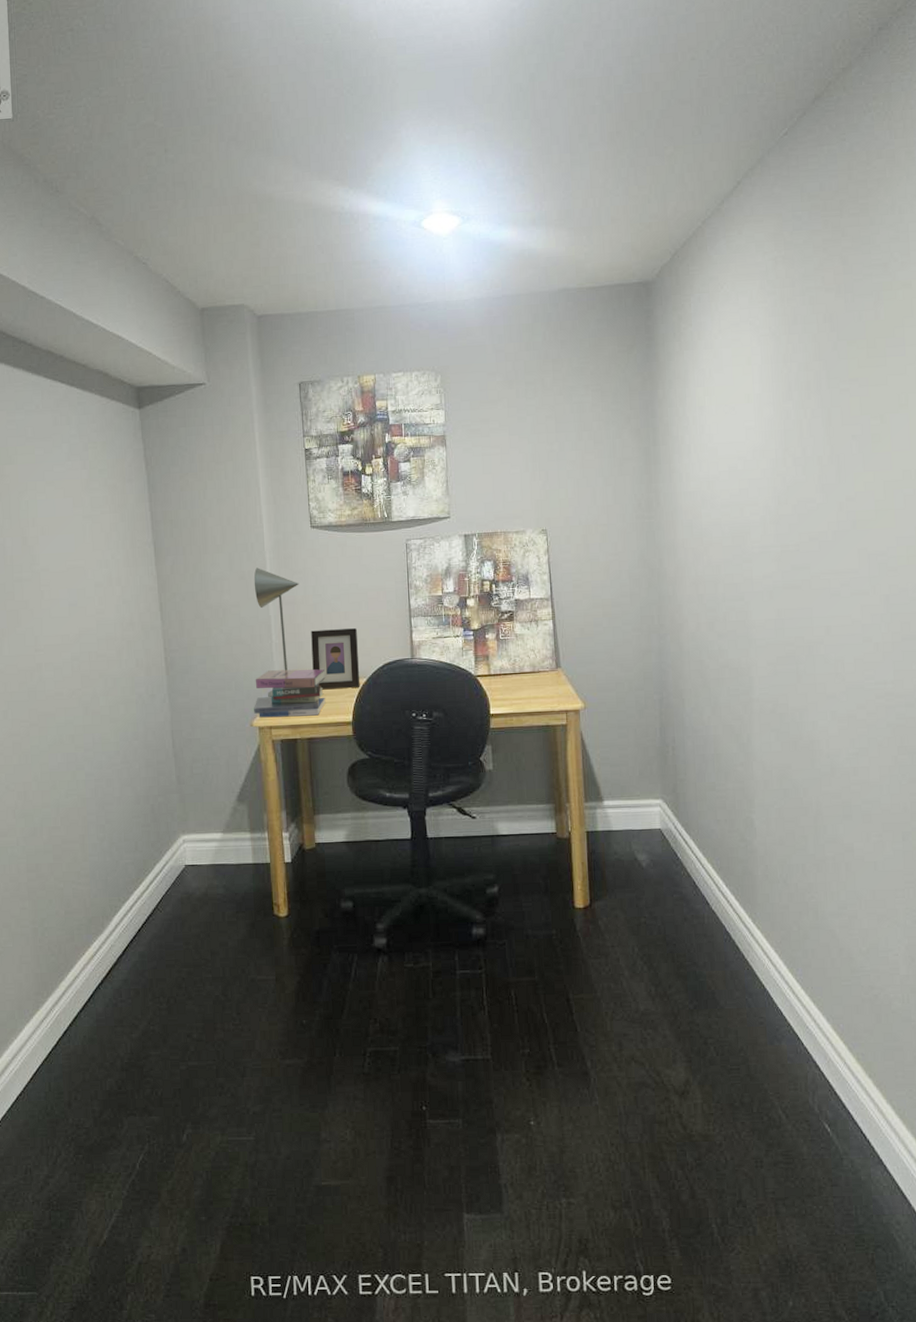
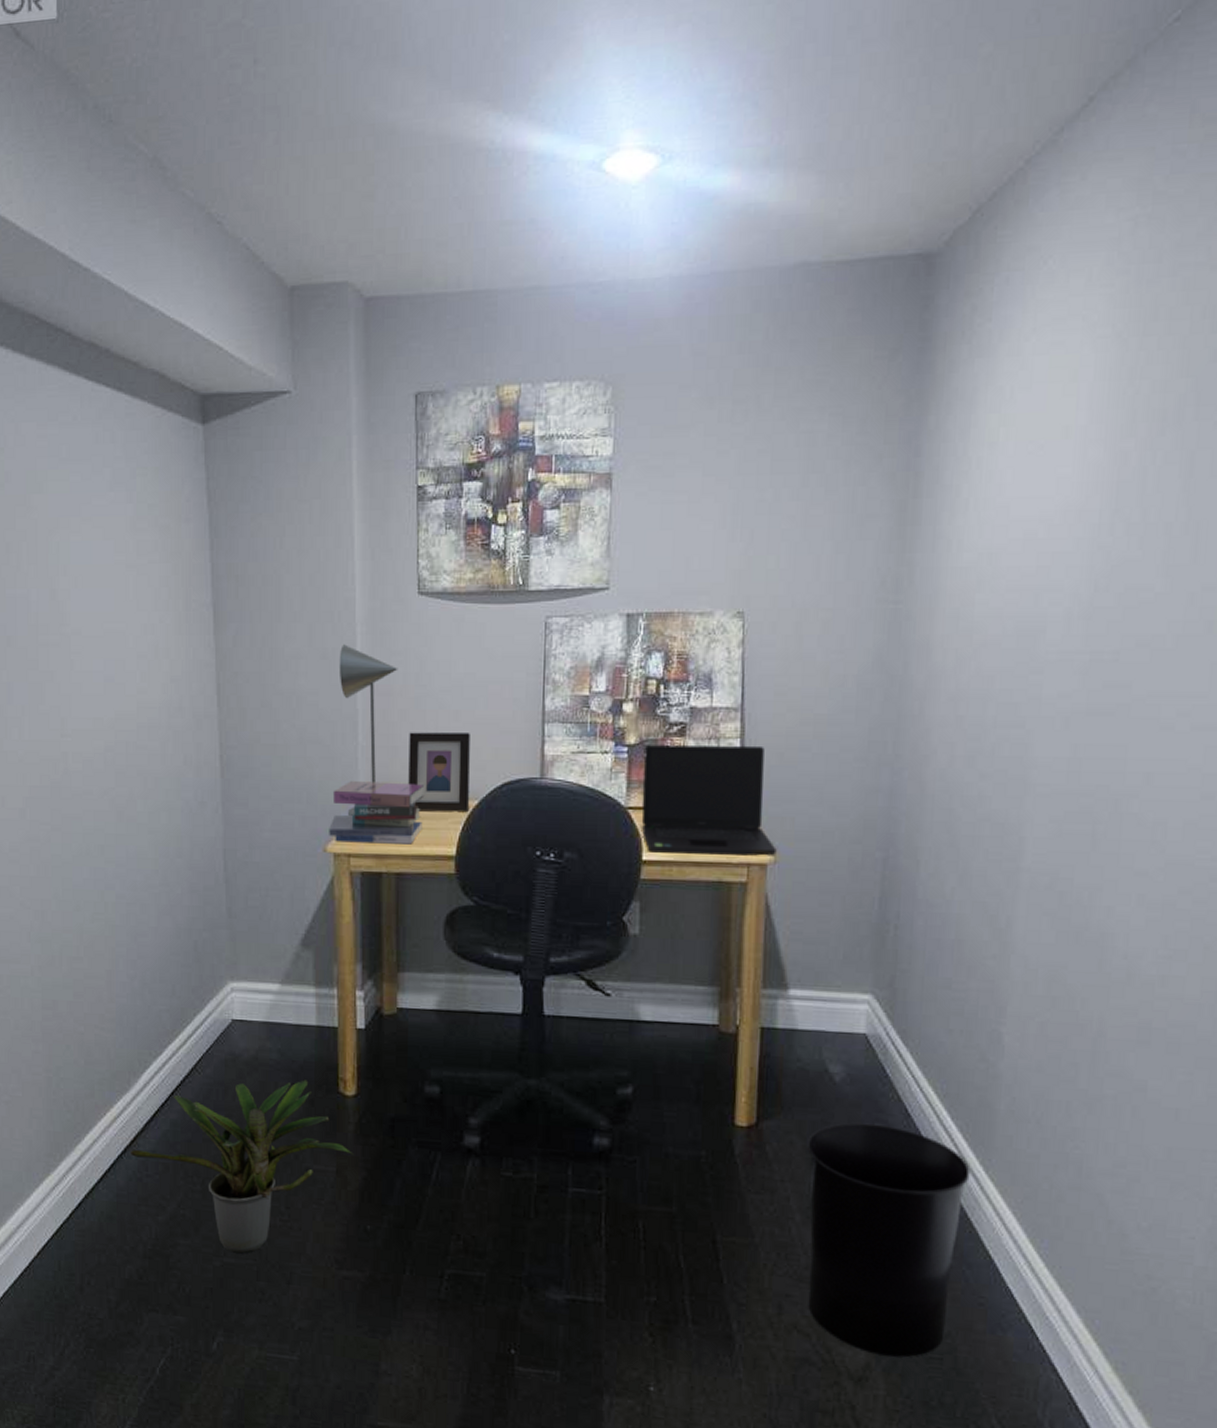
potted plant: none [106,908,289,1057] -> present [129,1080,354,1254]
laptop: none [484,624,585,708] -> present [641,745,777,856]
waste bin: none [628,895,743,1072] -> present [807,1122,971,1358]

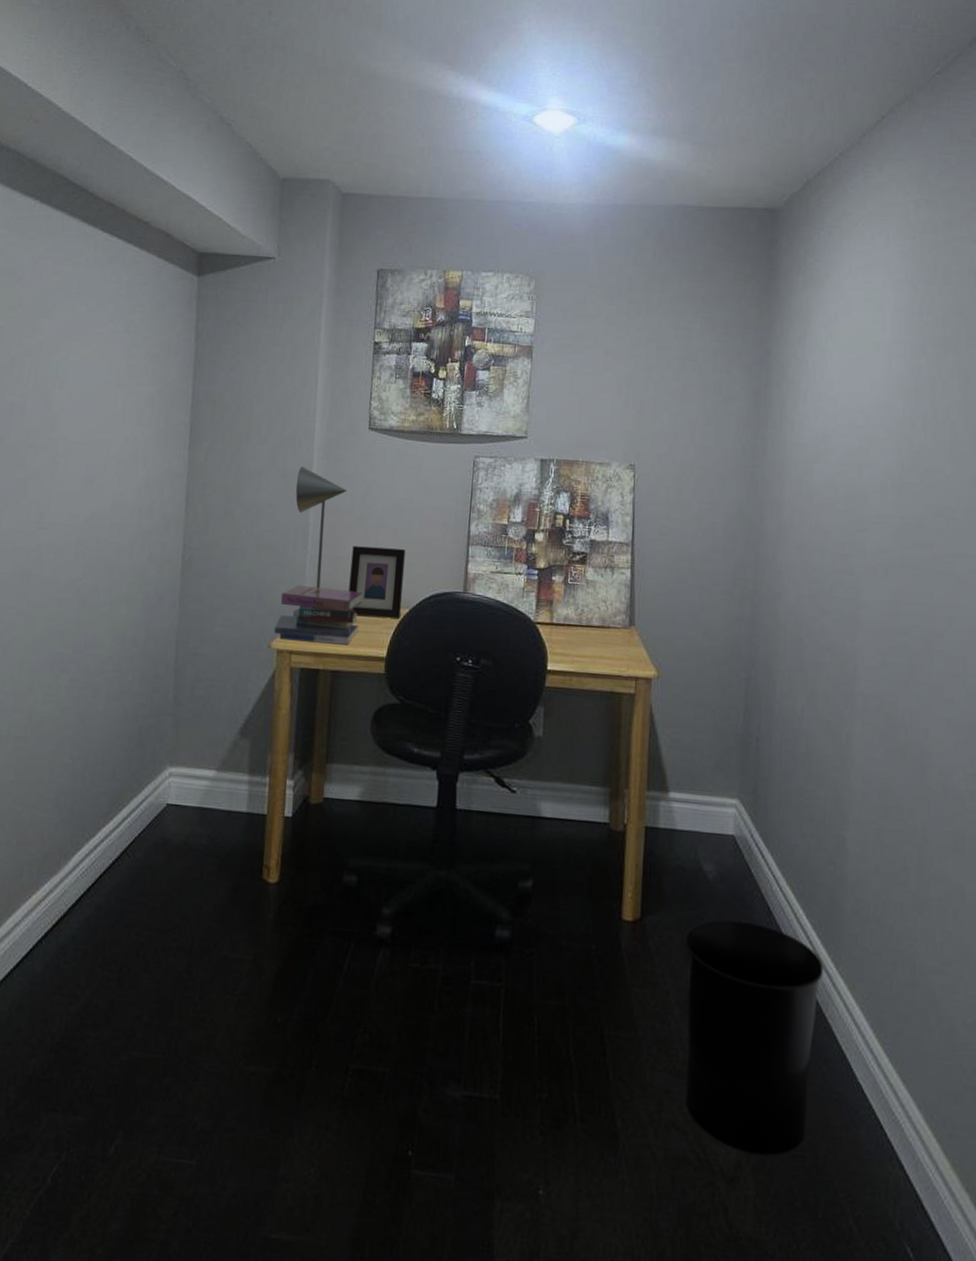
potted plant: present [129,1080,354,1254] -> none [50,866,271,1048]
laptop: present [641,745,777,856] -> none [547,570,660,672]

